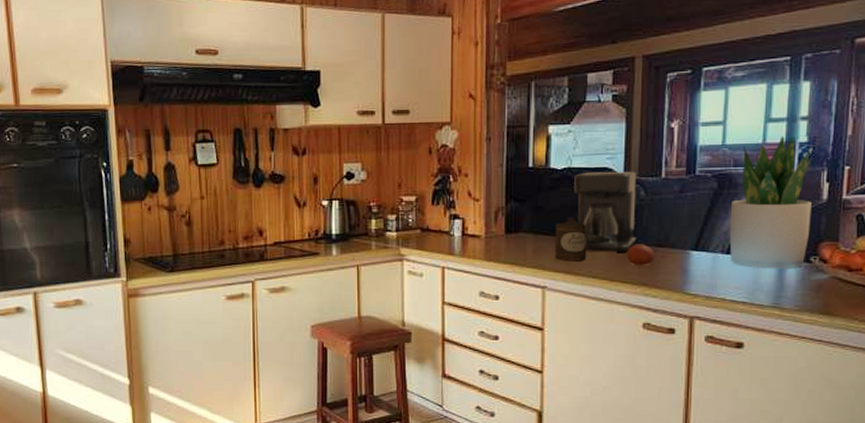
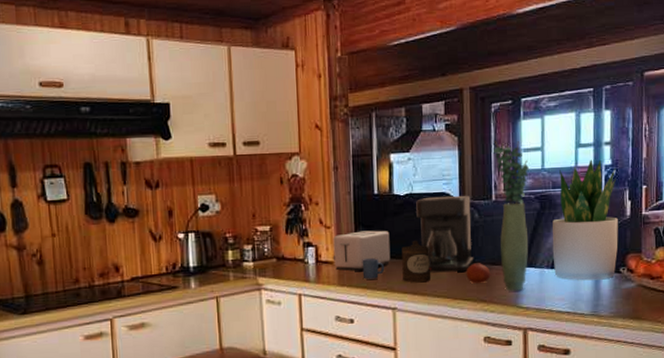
toaster: none [480,205,543,247] -> present [332,230,391,272]
mug: none [511,234,536,257] -> present [362,258,385,281]
vase: none [667,113,708,276] -> present [494,141,530,291]

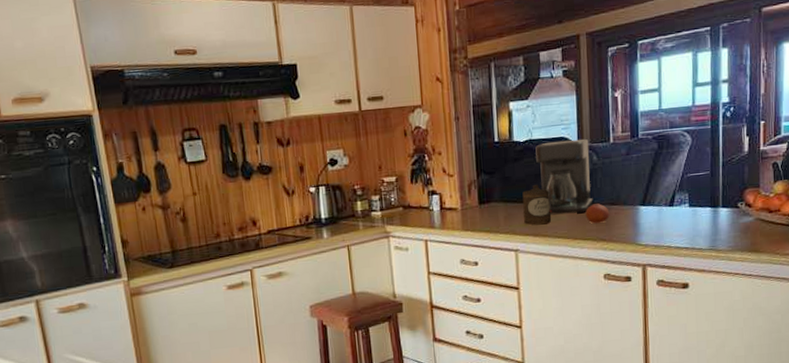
toaster: present [332,230,391,272] -> none [456,176,512,217]
mug: present [362,258,385,281] -> none [484,203,507,225]
vase: present [494,141,530,291] -> none [611,83,647,230]
planter: present [552,160,618,281] -> none [670,98,736,217]

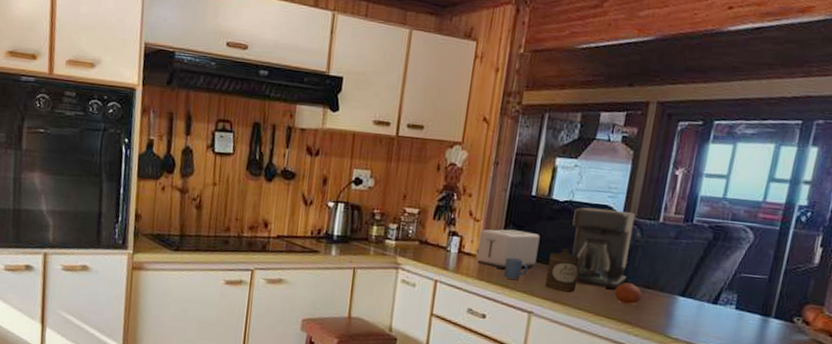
toaster: none [456,176,512,217] -> present [476,229,540,270]
mug: none [484,203,507,225] -> present [503,257,529,281]

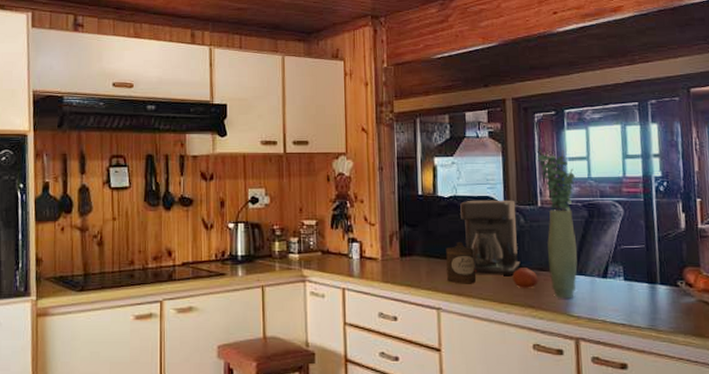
toaster: present [476,229,540,270] -> none [377,230,435,270]
mug: present [503,257,529,281] -> none [406,257,429,279]
vase: none [654,161,709,320] -> present [538,149,578,299]

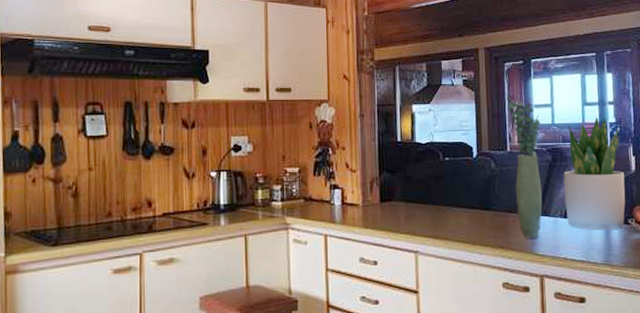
canister: present [446,242,476,284] -> none [423,187,451,227]
coffee maker: present [460,200,521,275] -> none [436,145,492,218]
fruit: present [512,268,539,288] -> none [484,210,508,230]
planter: none [602,171,674,293] -> present [564,117,626,231]

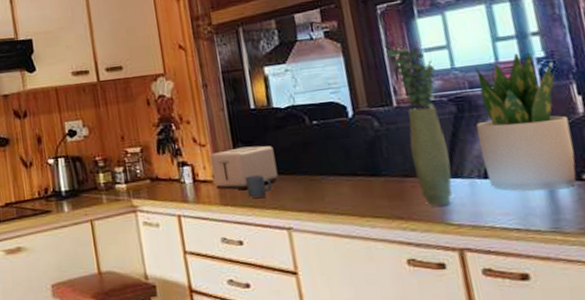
toaster: none [358,175,413,215] -> present [209,146,278,190]
mug: none [385,202,407,224] -> present [245,175,273,199]

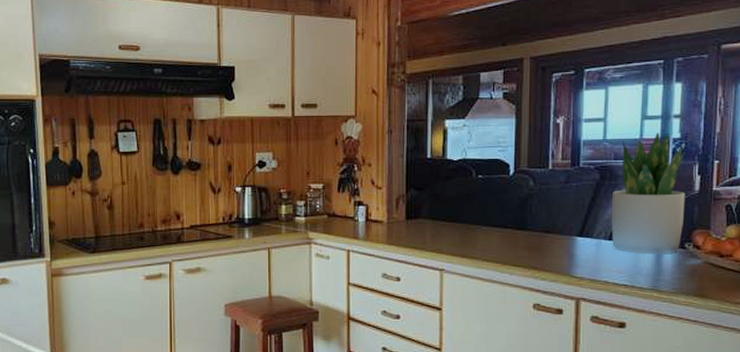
toaster: present [209,146,278,190] -> none [382,193,441,232]
mug: present [245,175,273,199] -> none [411,220,434,241]
vase: present [386,41,453,206] -> none [553,110,591,260]

